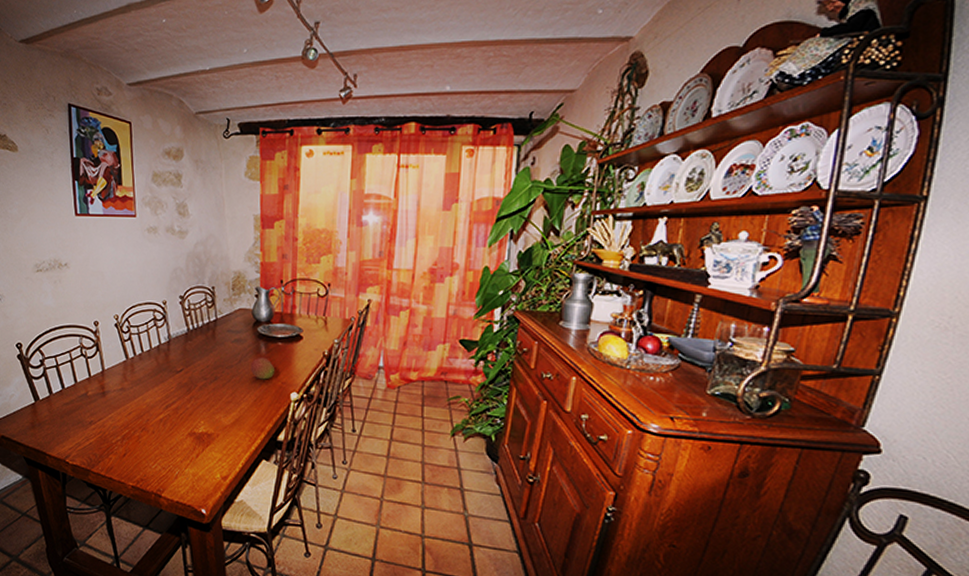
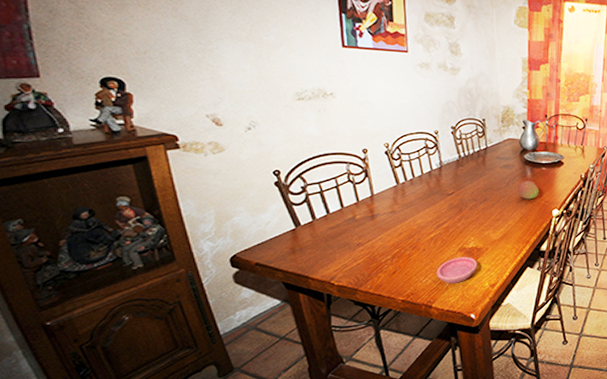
saucer: none [166,442,208,472] -> present [436,257,477,283]

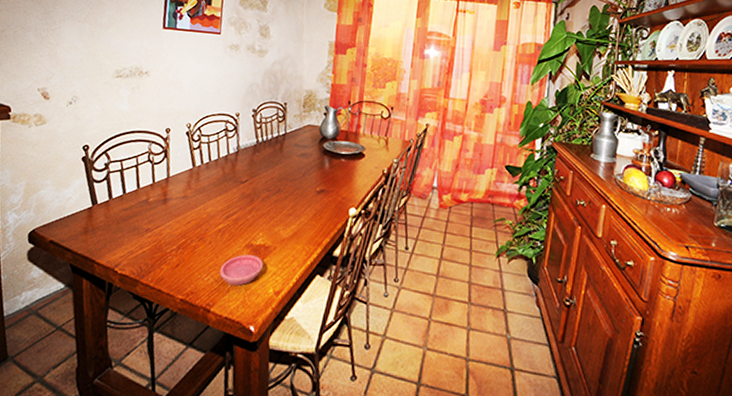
fruit: present [517,180,540,200] -> none [313,172,337,195]

